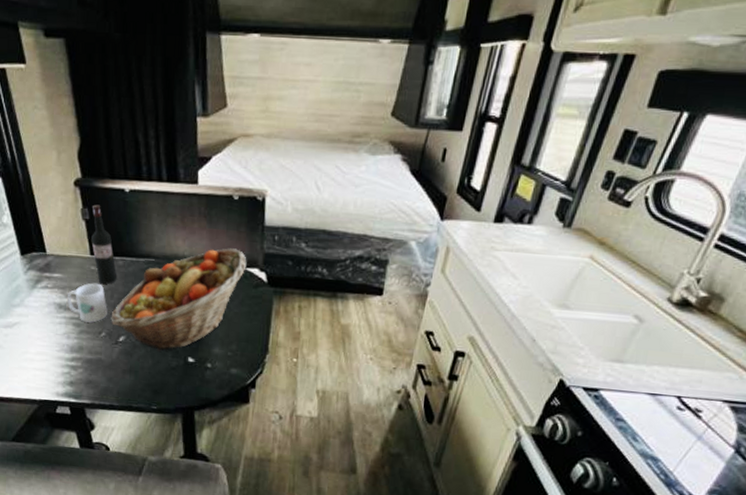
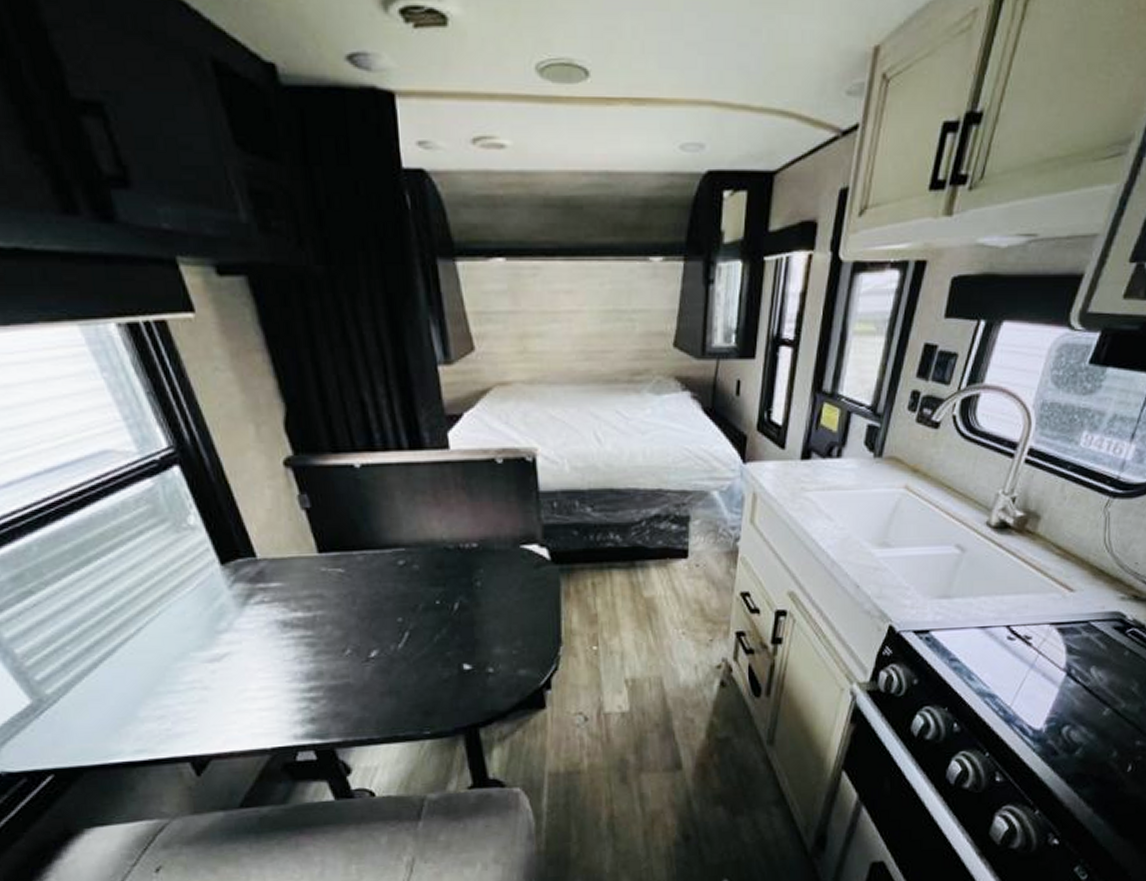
mug: present [66,283,108,323] -> none [292,588,351,641]
wine bottle: present [91,204,117,284] -> none [313,487,358,588]
fruit basket: present [111,248,247,351] -> none [355,523,523,662]

